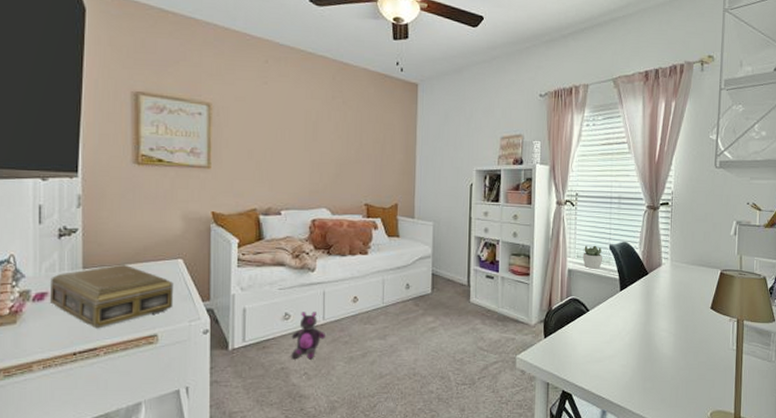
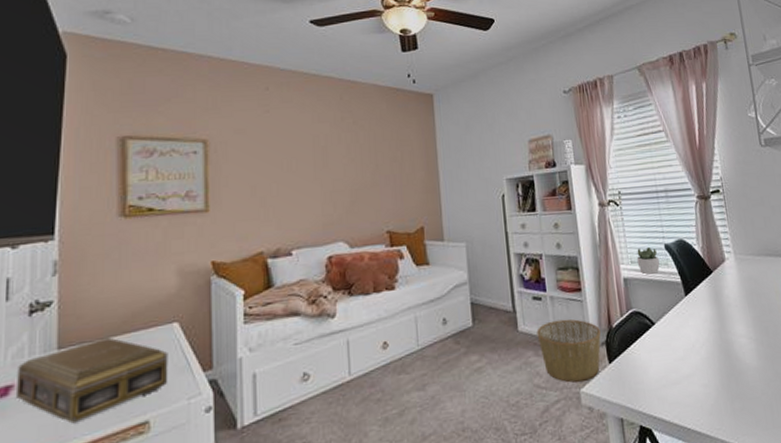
stuffed animal: present [291,312,327,360] -> none [312,366,355,431]
basket: none [486,297,541,349] -> present [536,319,601,383]

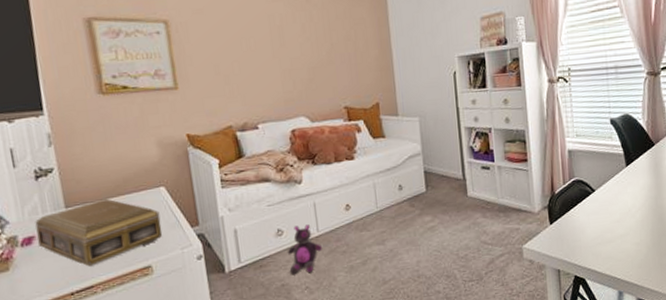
stuffed animal: none [312,366,355,431] -> present [287,224,323,275]
basket: present [536,319,601,383] -> none [484,186,544,240]
succulent plant: present [636,246,660,275] -> none [582,121,604,148]

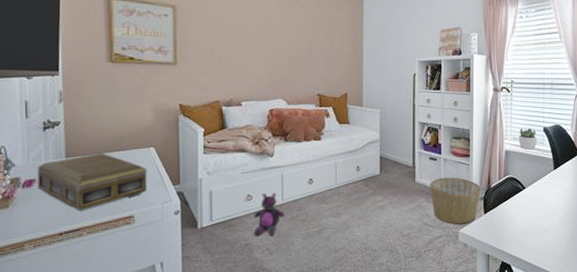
basket: none [484,186,544,240] -> present [430,177,480,224]
succulent plant: none [582,121,604,148] -> present [518,128,537,151]

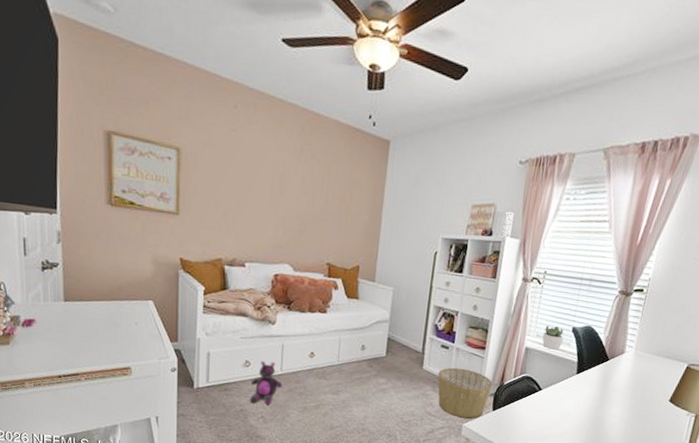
decorative box: present [38,153,147,211] -> none [37,300,145,357]

